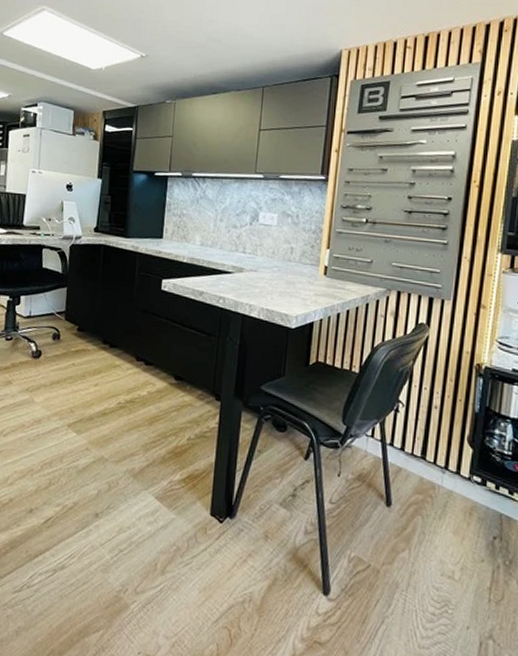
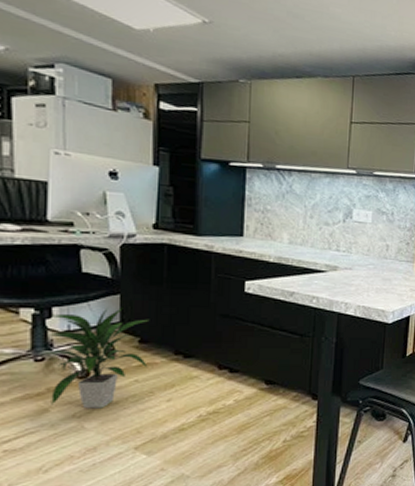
indoor plant: none [13,298,85,386] -> present [47,307,148,409]

